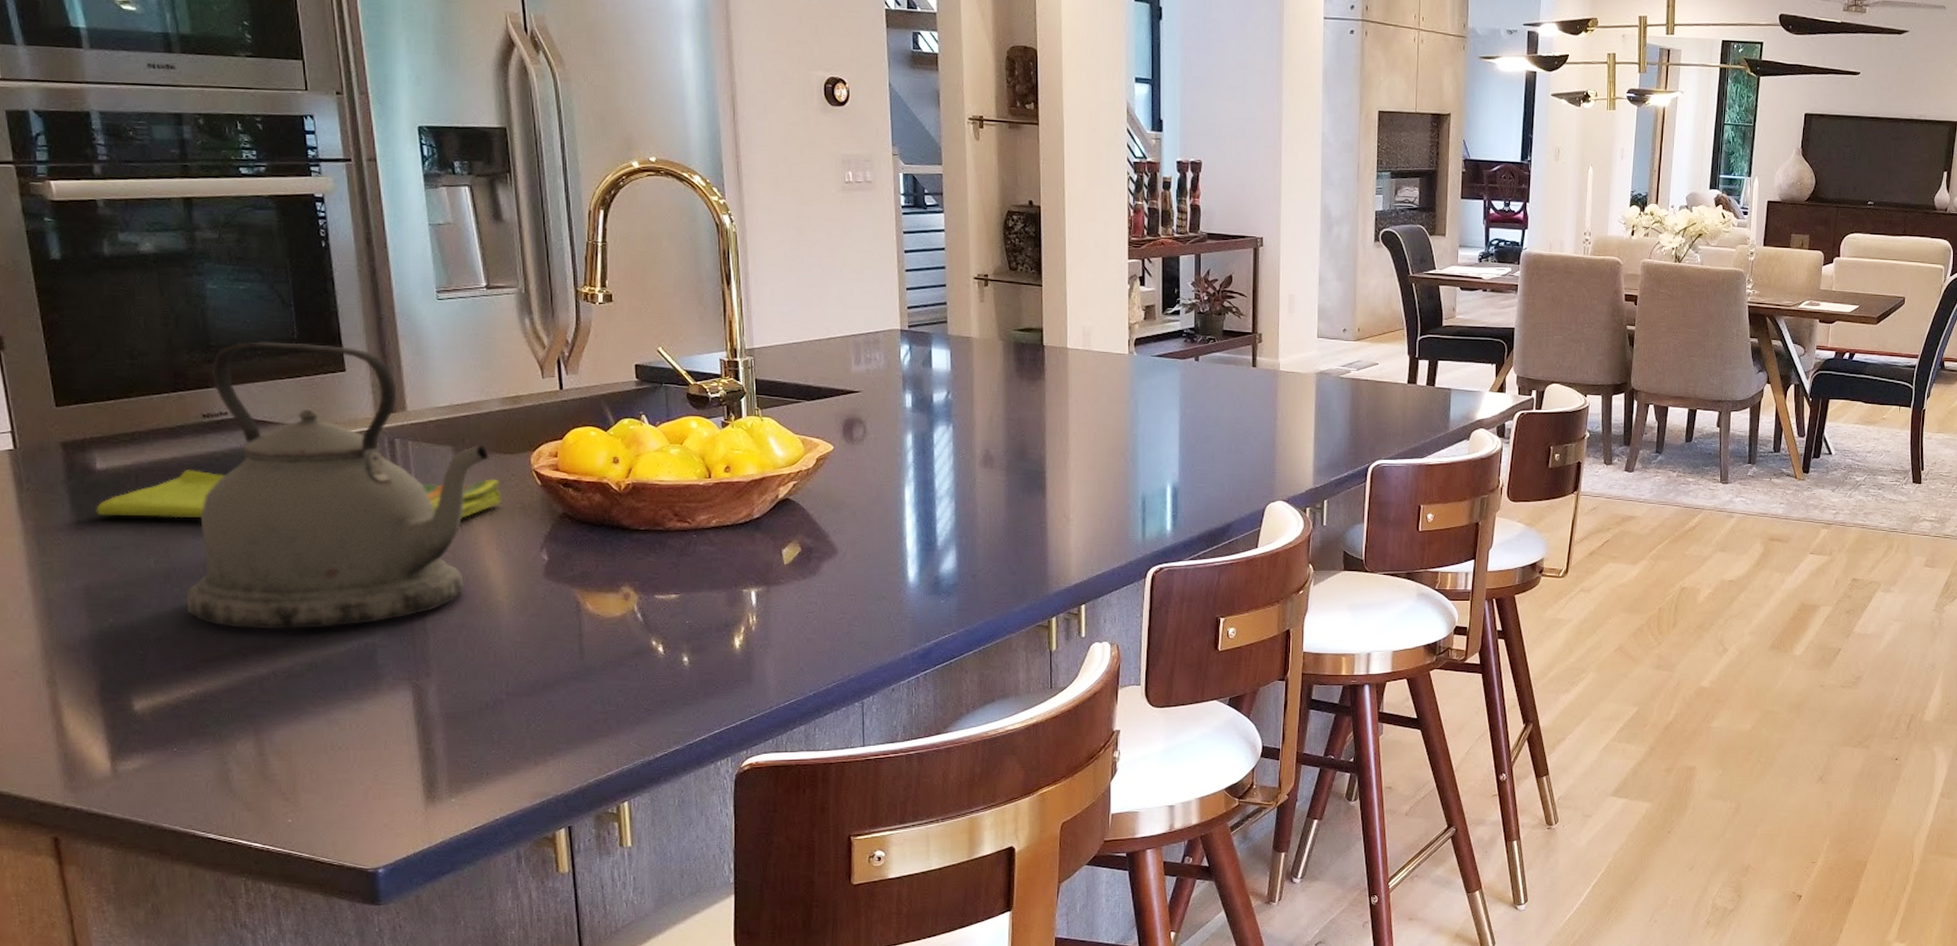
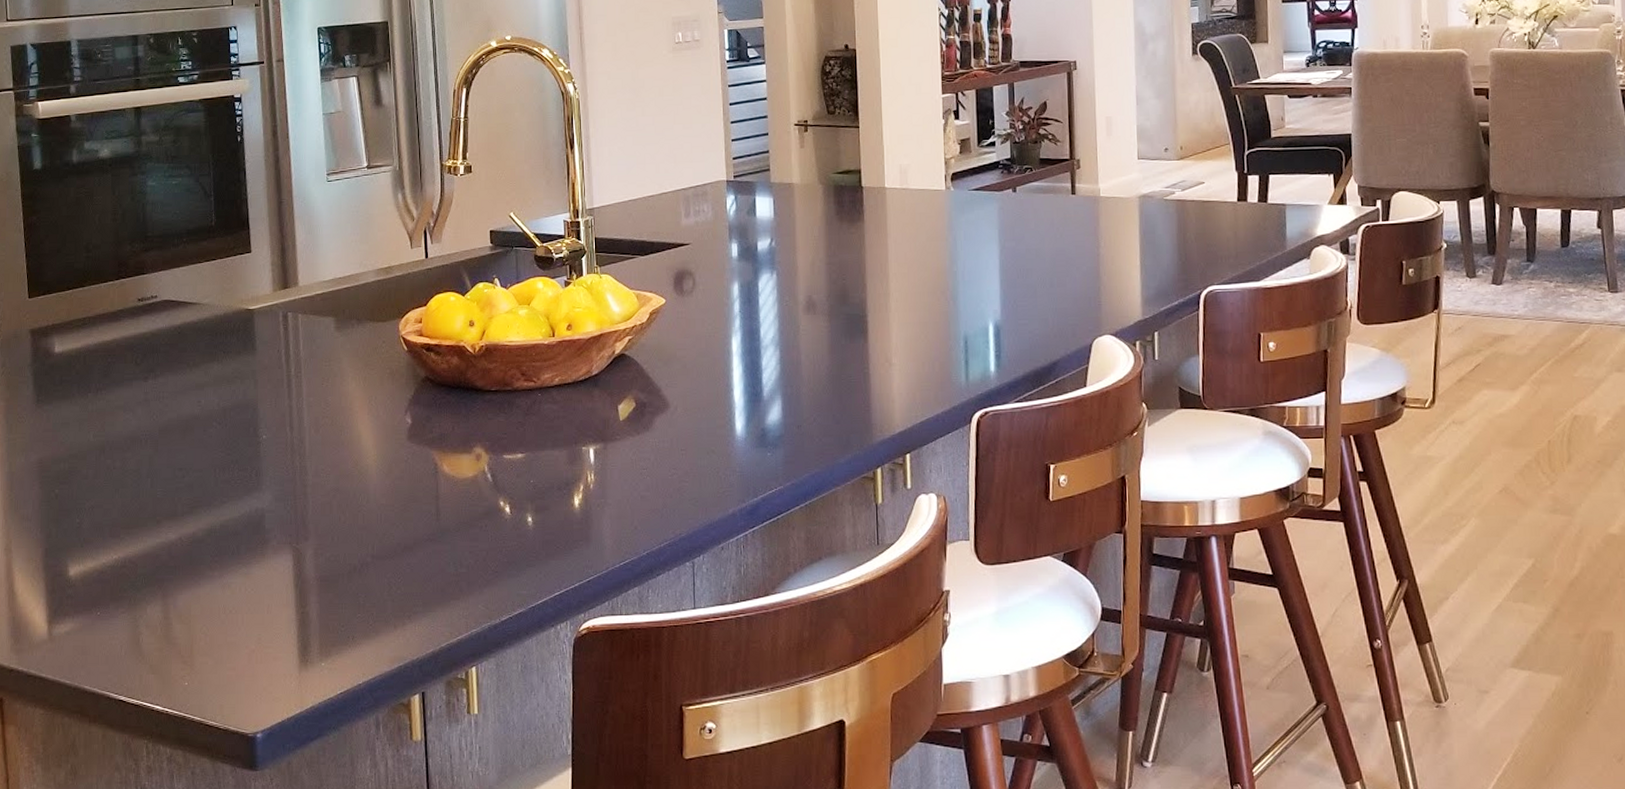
dish towel: present [96,470,503,519] -> none [52,346,375,395]
kettle: present [186,341,489,630] -> none [115,229,365,497]

